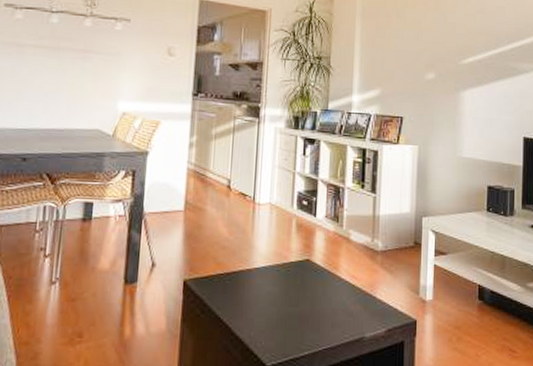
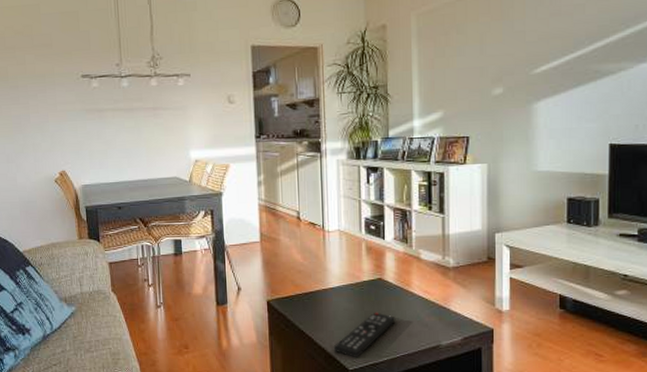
remote control: none [253,297,321,352] -> present [334,312,396,359]

